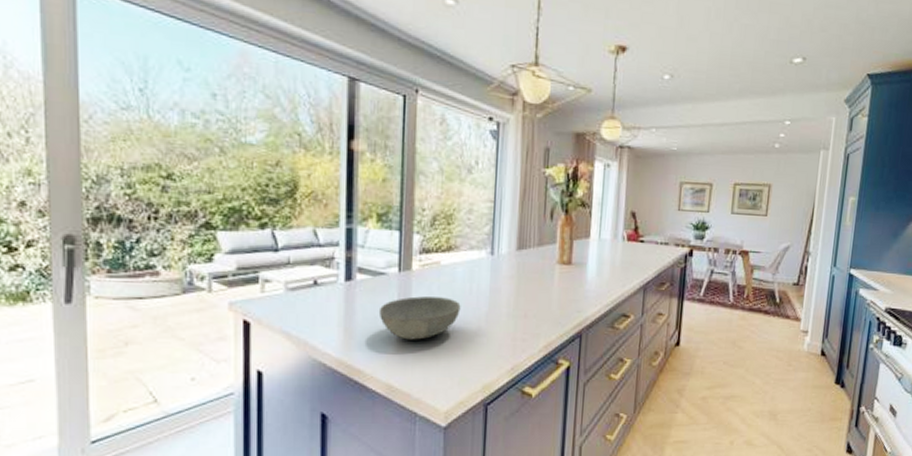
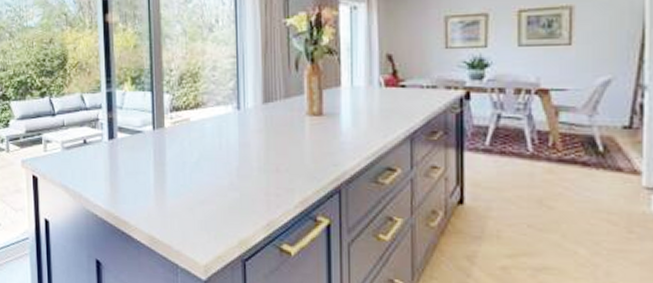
bowl: present [378,296,461,340] -> none [138,152,212,194]

